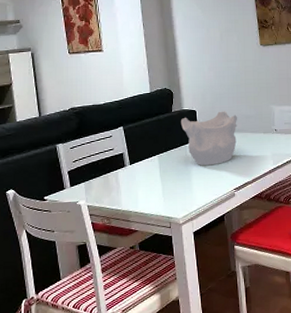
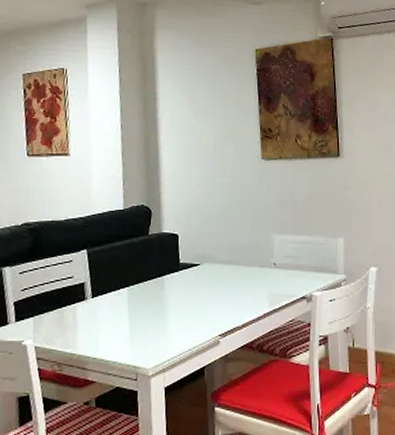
decorative bowl: present [180,111,238,166] -> none [158,237,229,304]

